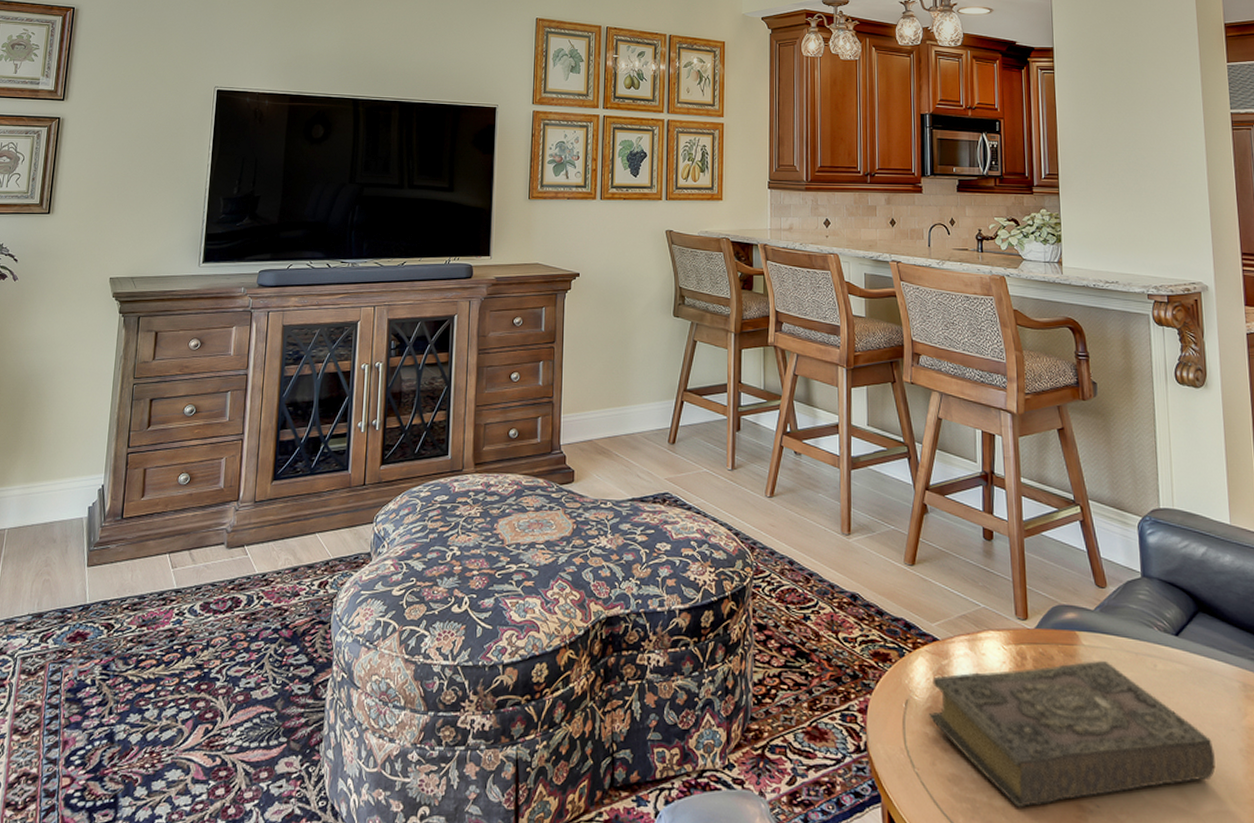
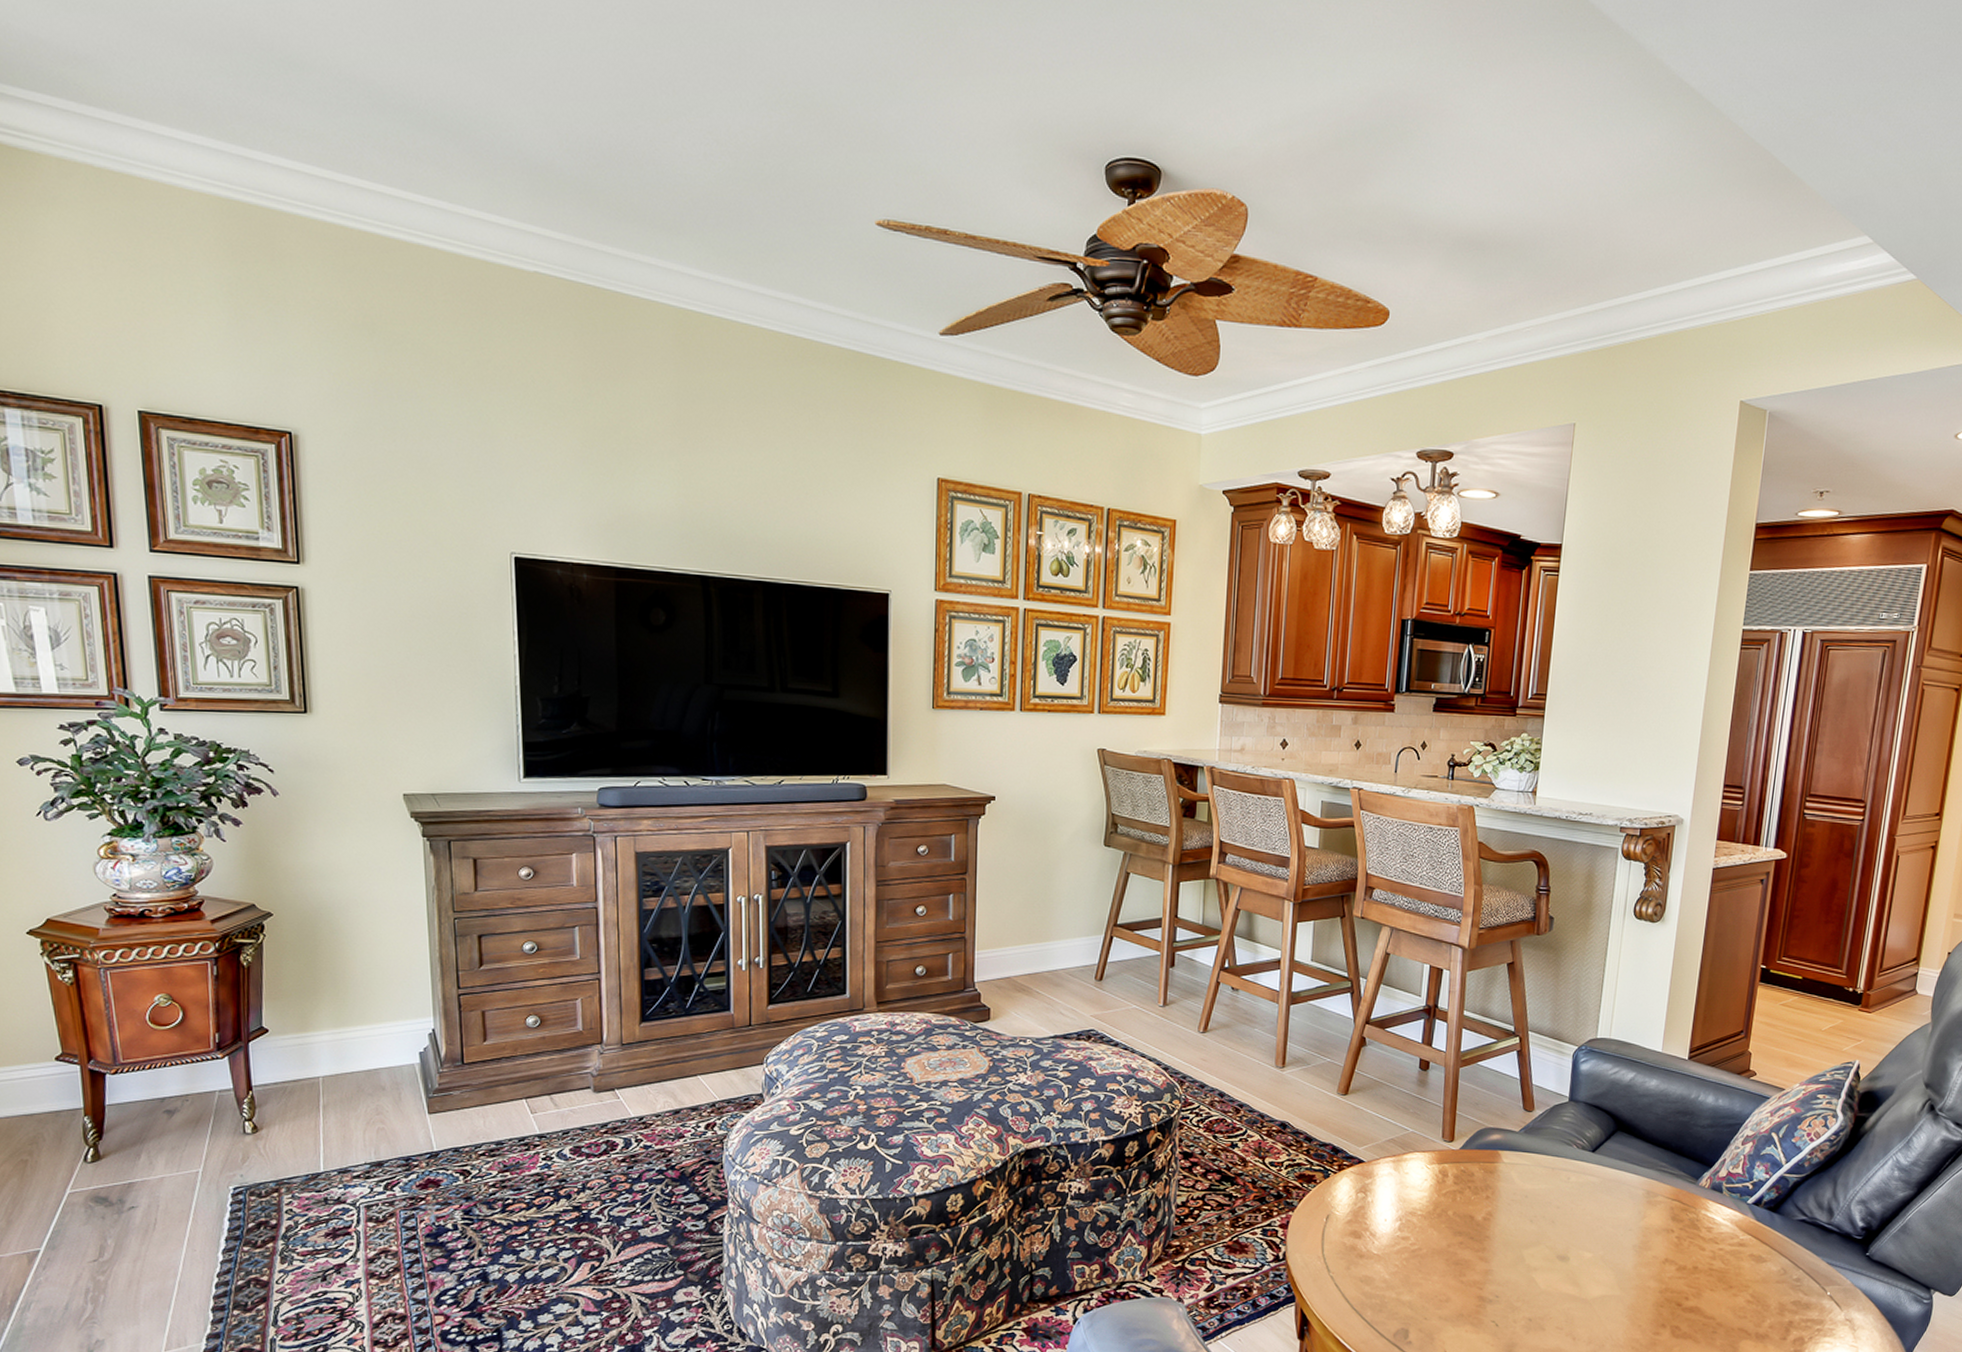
book: present [928,661,1216,808] -> none [1347,1176,1611,1301]

